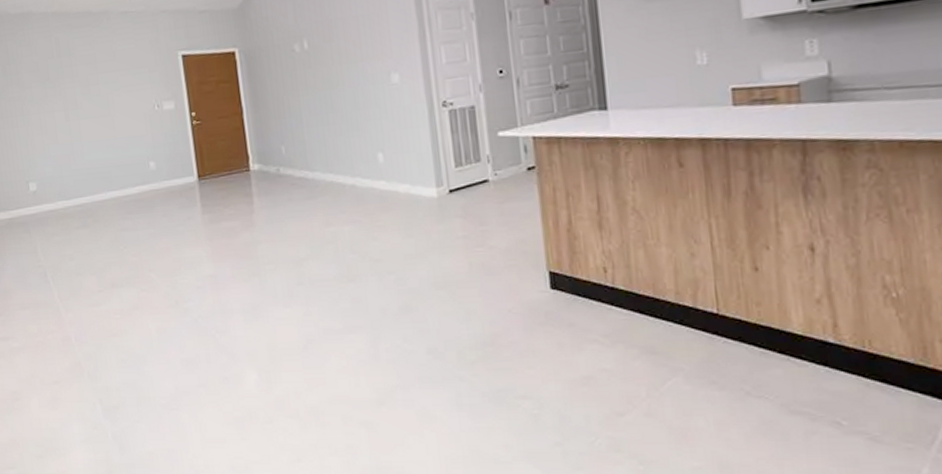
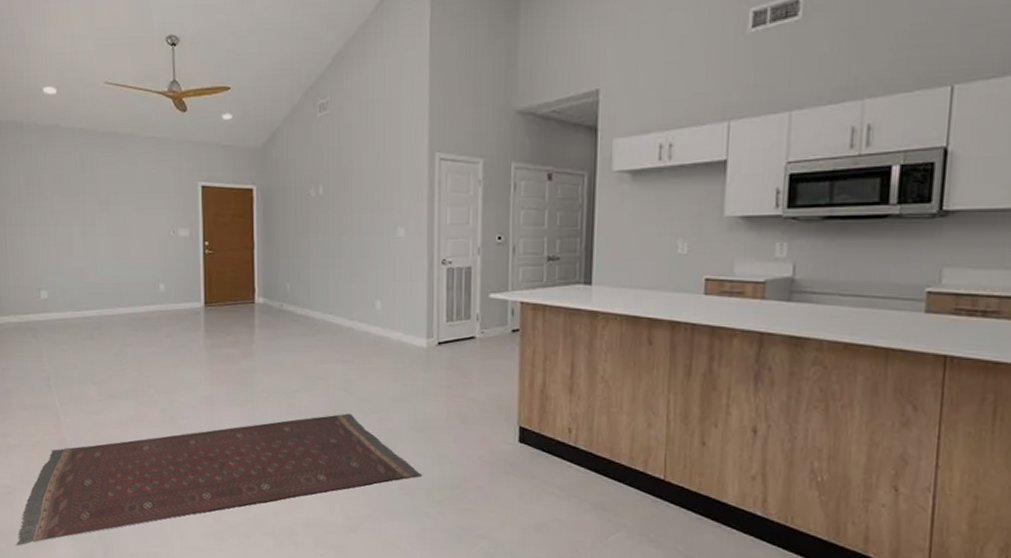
area rug: none [28,277,451,455] -> present [16,413,423,546]

